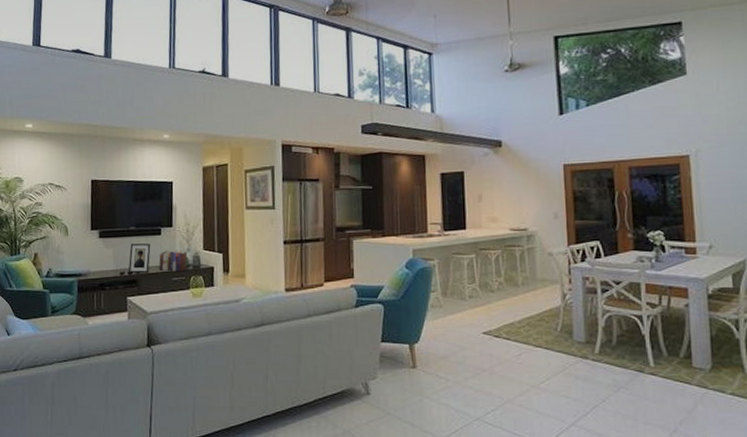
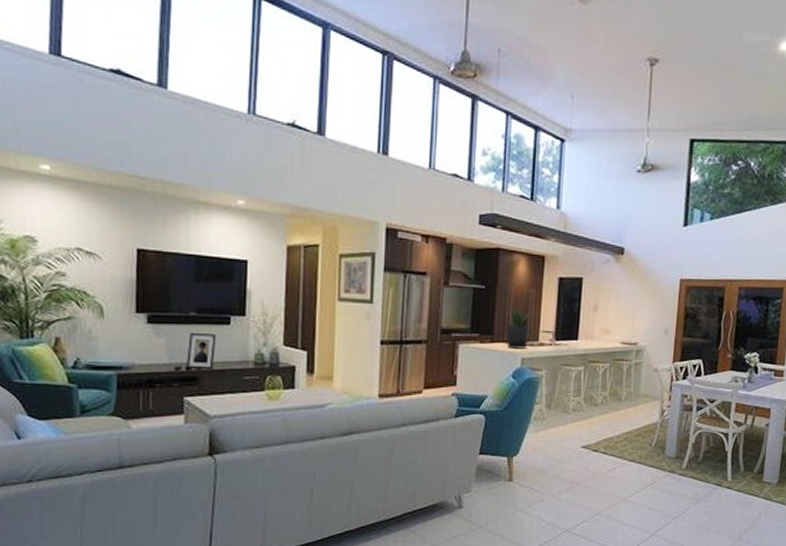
books: present [159,250,187,273] -> none [226,343,262,371]
planter: none [395,202,418,241] -> present [506,305,529,349]

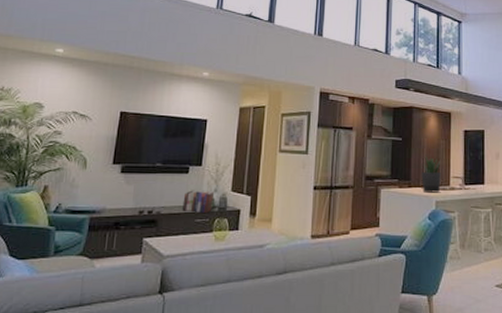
picture frame: present [187,333,217,370] -> none [149,181,176,213]
books: none [226,343,262,371] -> present [182,190,214,214]

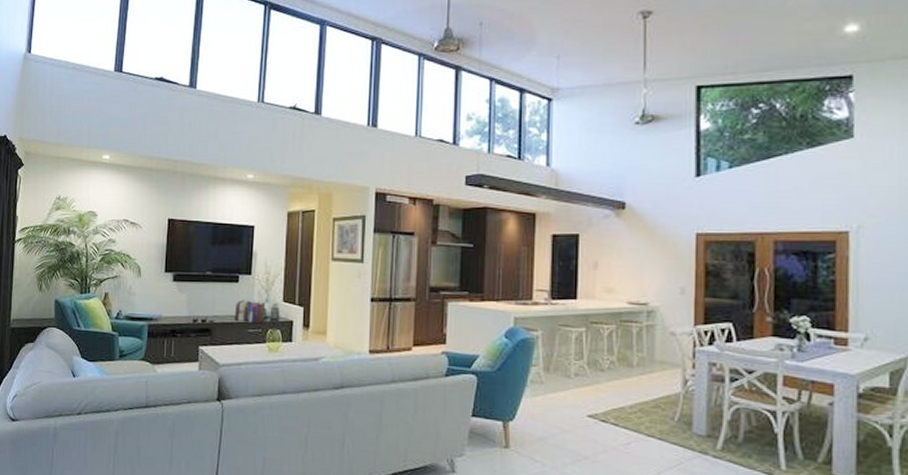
planter: present [421,155,441,193] -> none [497,264,521,308]

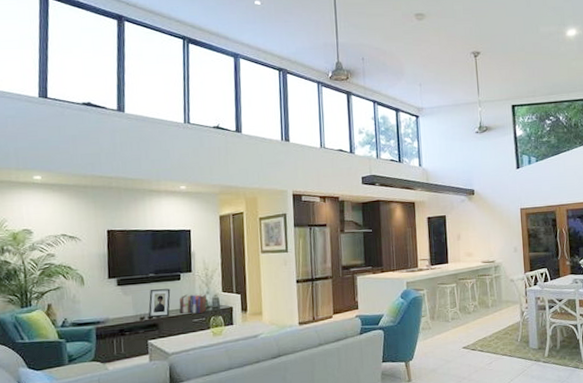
picture frame: none [202,290,227,323] -> present [148,288,171,317]

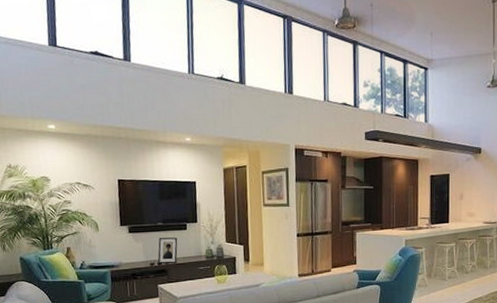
books: present [179,293,207,314] -> none [186,243,212,262]

